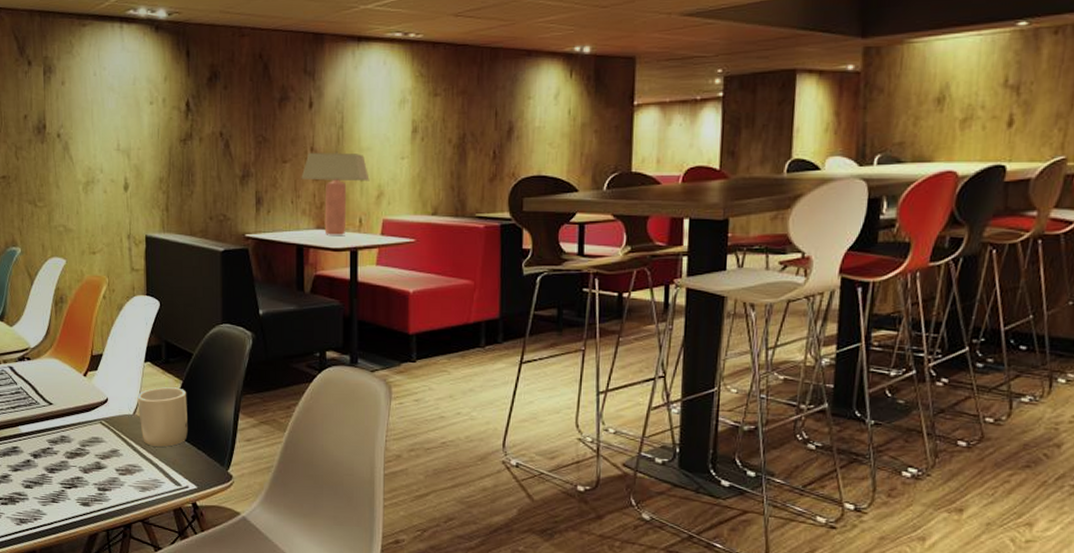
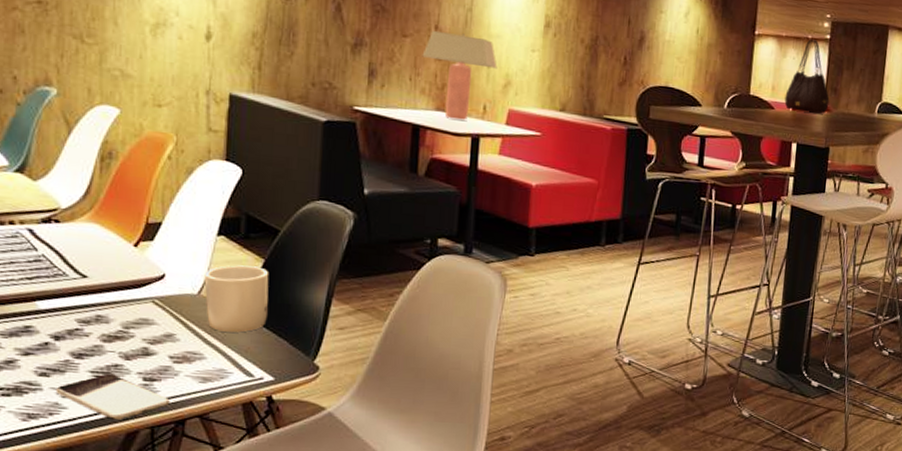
smartphone: none [37,485,119,525] -> present [55,373,170,421]
handbag: none [672,100,726,183] -> present [784,39,830,114]

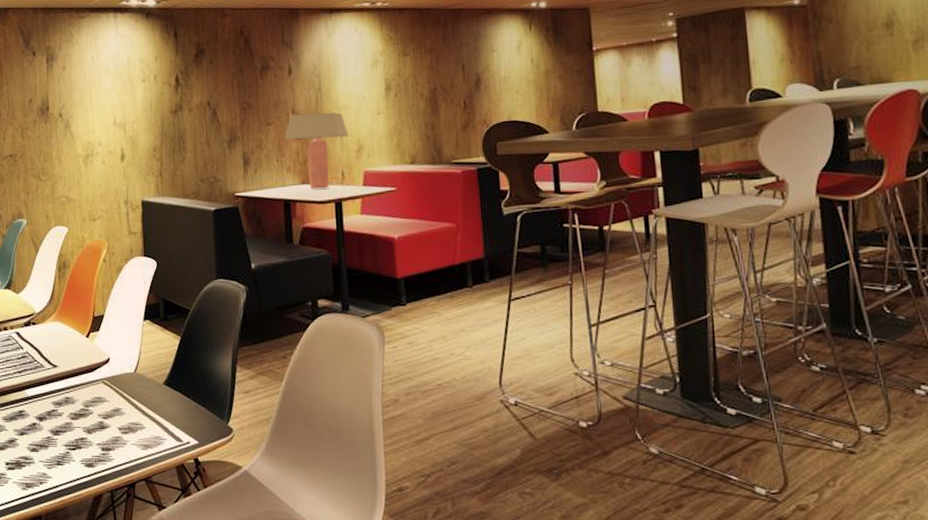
smartphone: present [55,373,170,421] -> none [43,446,122,486]
mug: present [204,265,270,333] -> none [137,343,188,403]
handbag: present [784,39,830,114] -> none [637,41,690,119]

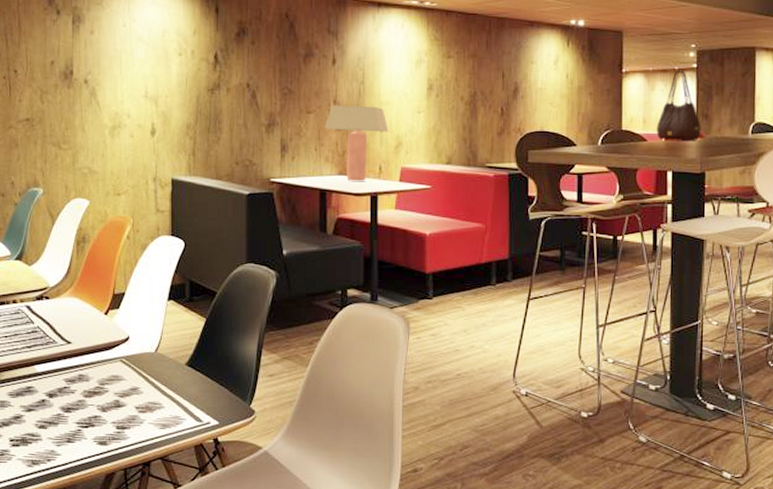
handbag: none [637,41,690,119] -> present [656,70,701,141]

